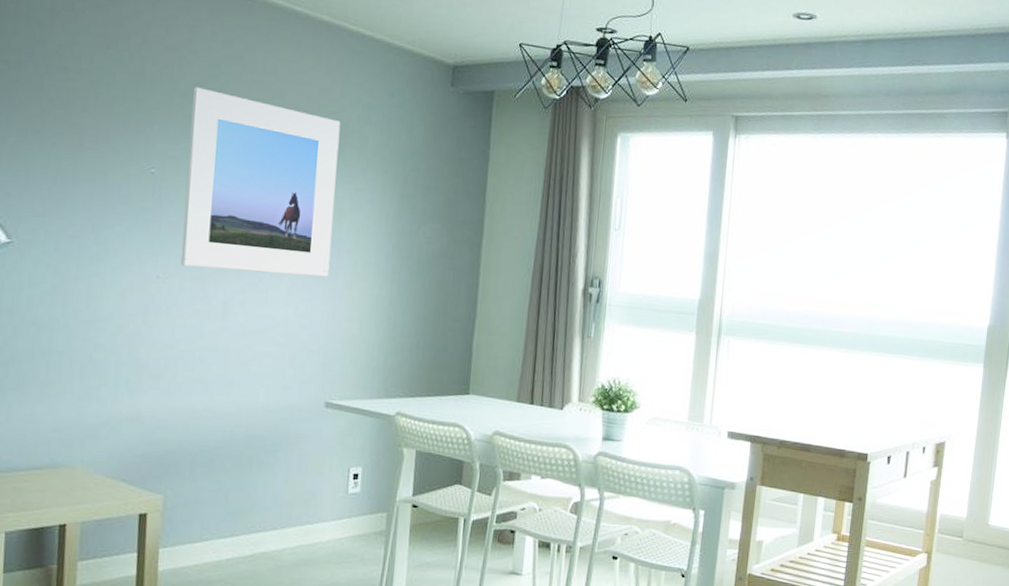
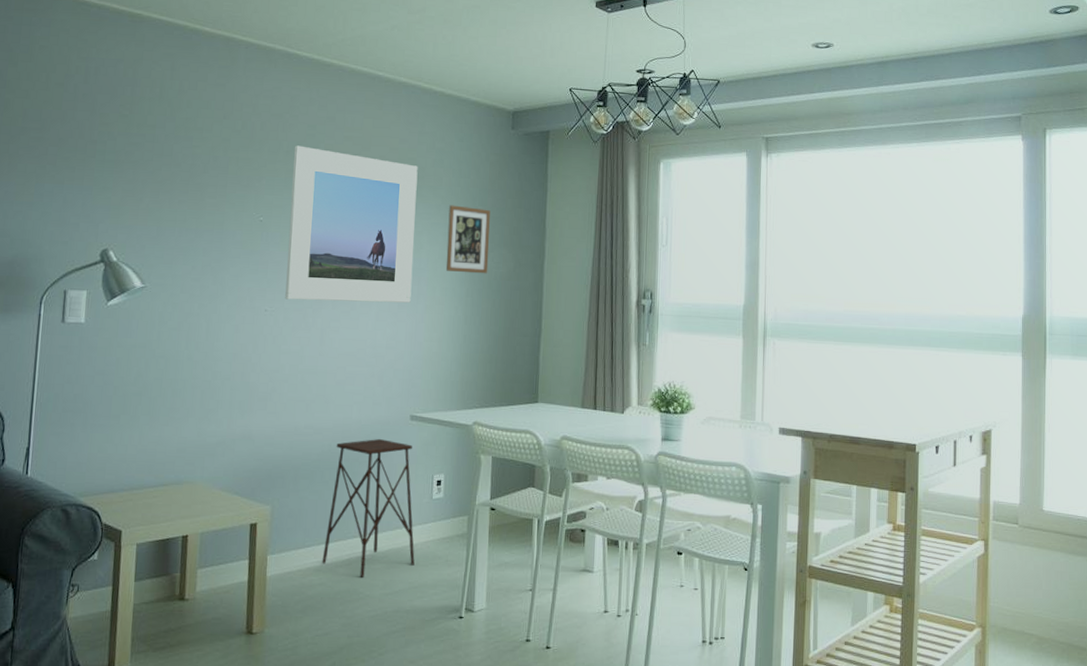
side table: none [222,426,327,575] -> present [322,439,415,578]
picture frame: none [369,169,423,250] -> present [445,205,490,274]

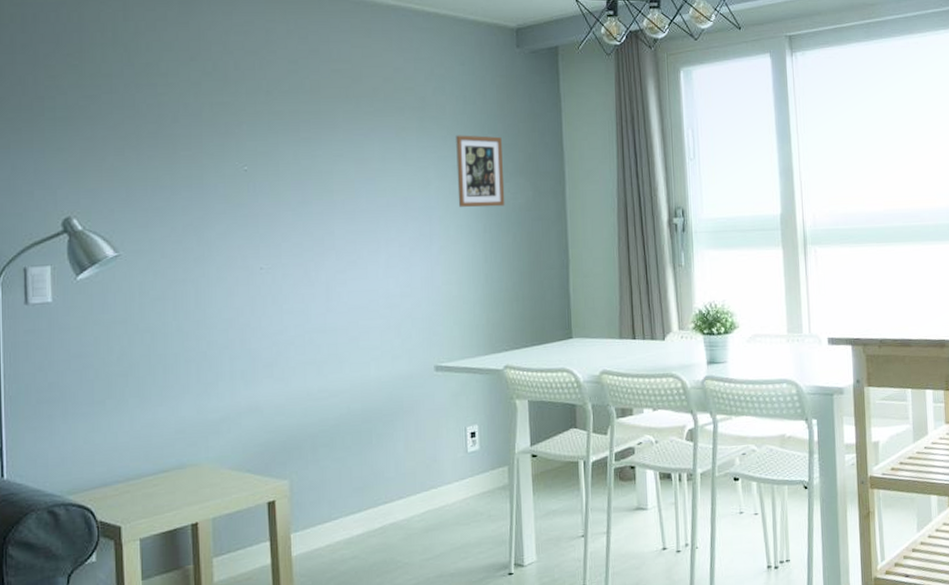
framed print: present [285,145,418,303] -> none [275,84,423,254]
side table: present [322,439,415,578] -> none [352,395,455,545]

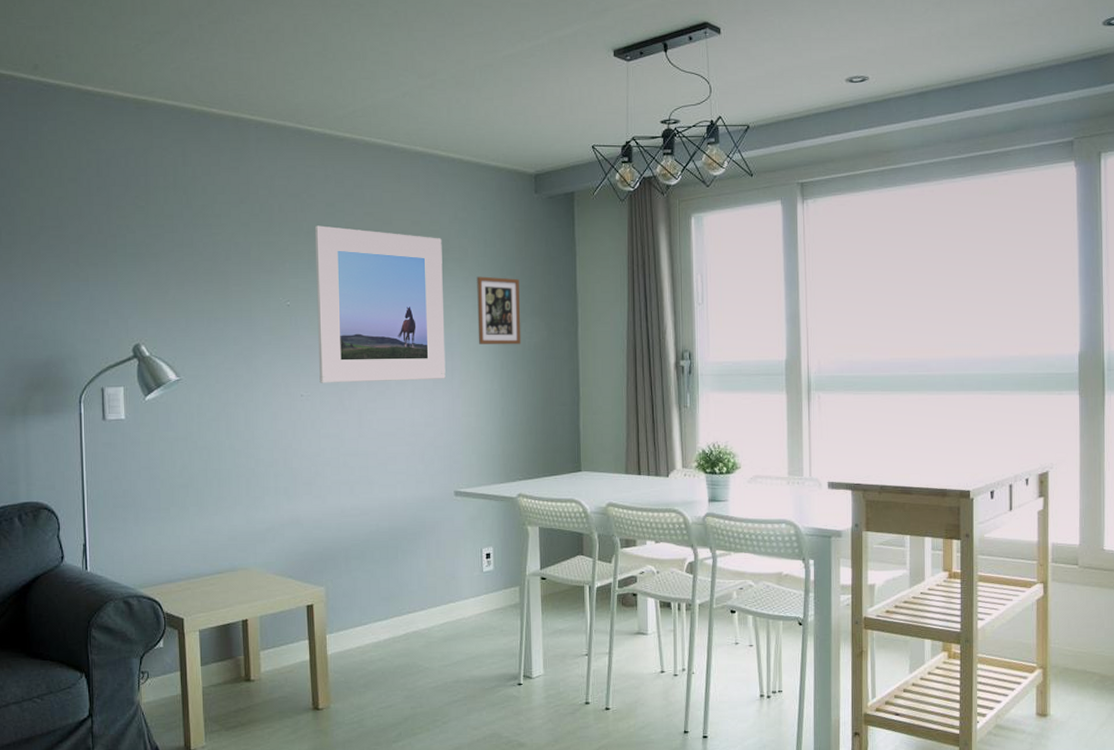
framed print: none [275,84,423,254] -> present [314,225,446,383]

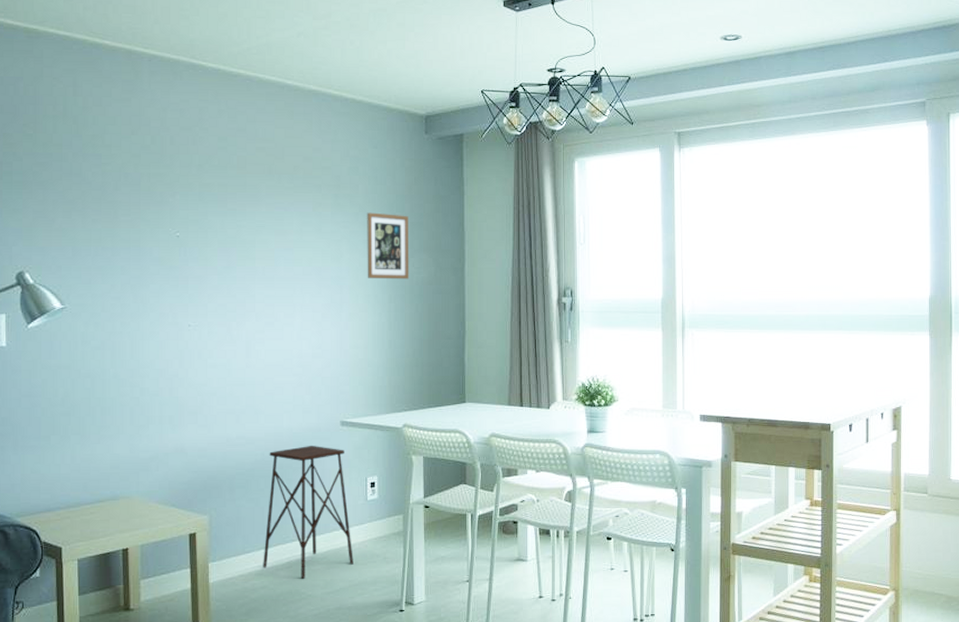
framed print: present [314,225,446,383] -> none [206,159,334,314]
side table: none [380,516,470,651] -> present [263,446,353,579]

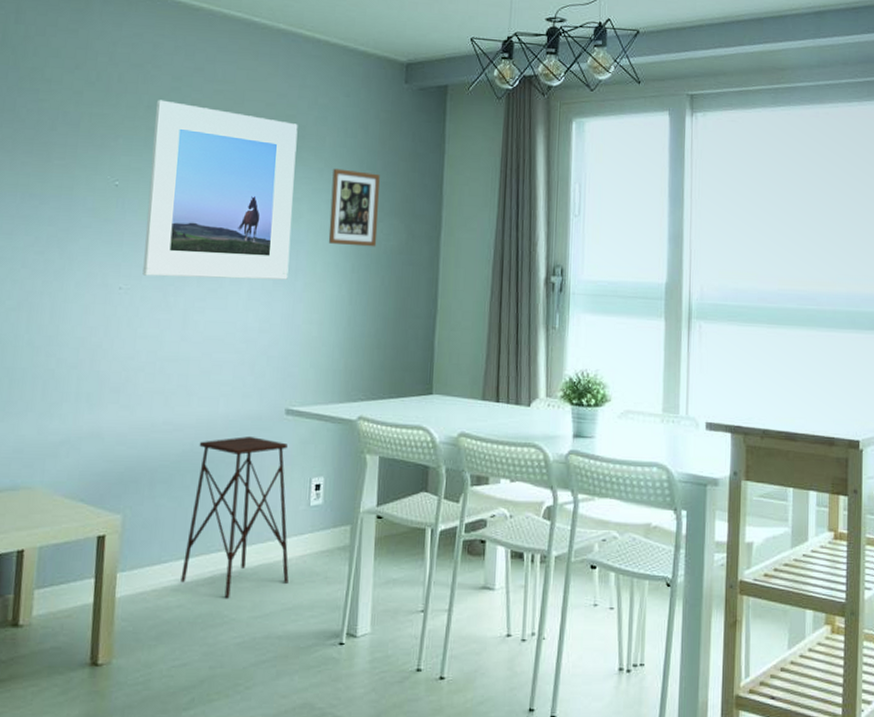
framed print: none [206,159,334,314] -> present [142,100,298,280]

